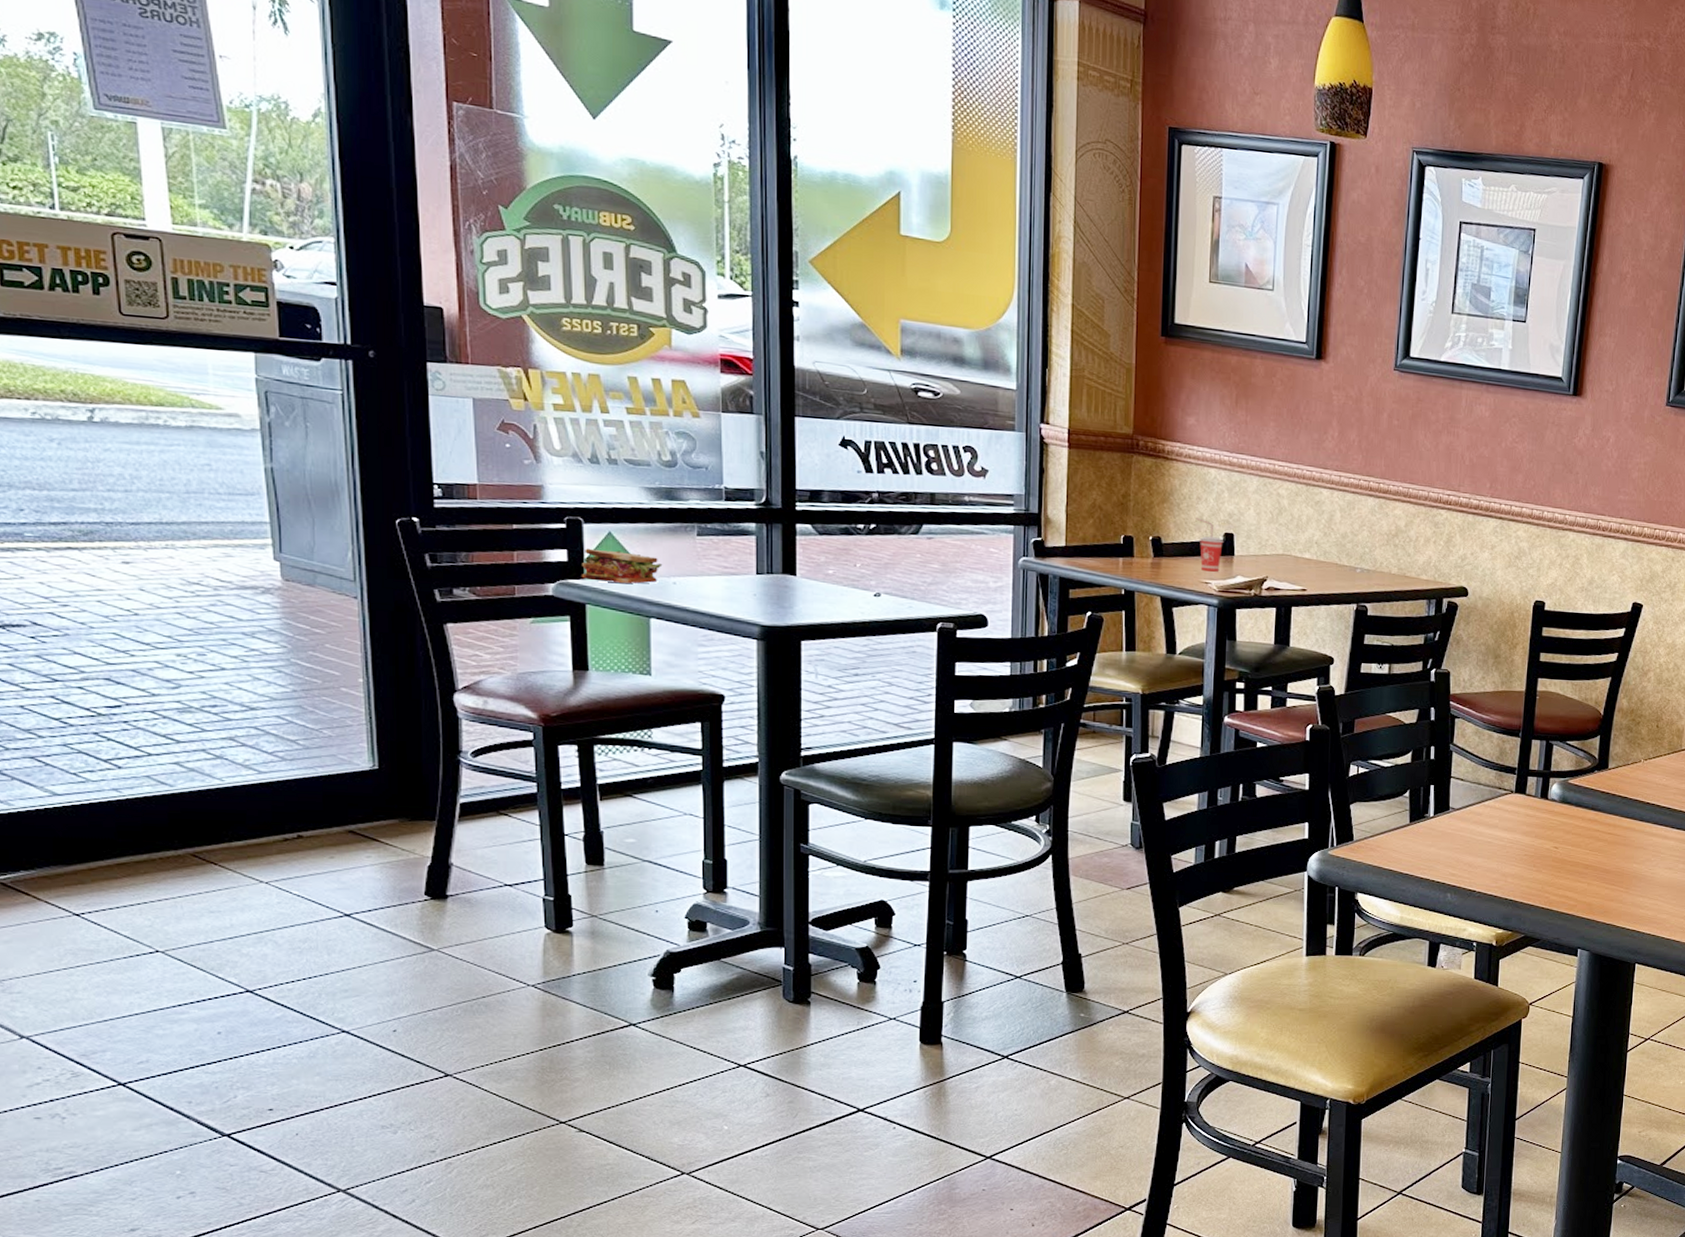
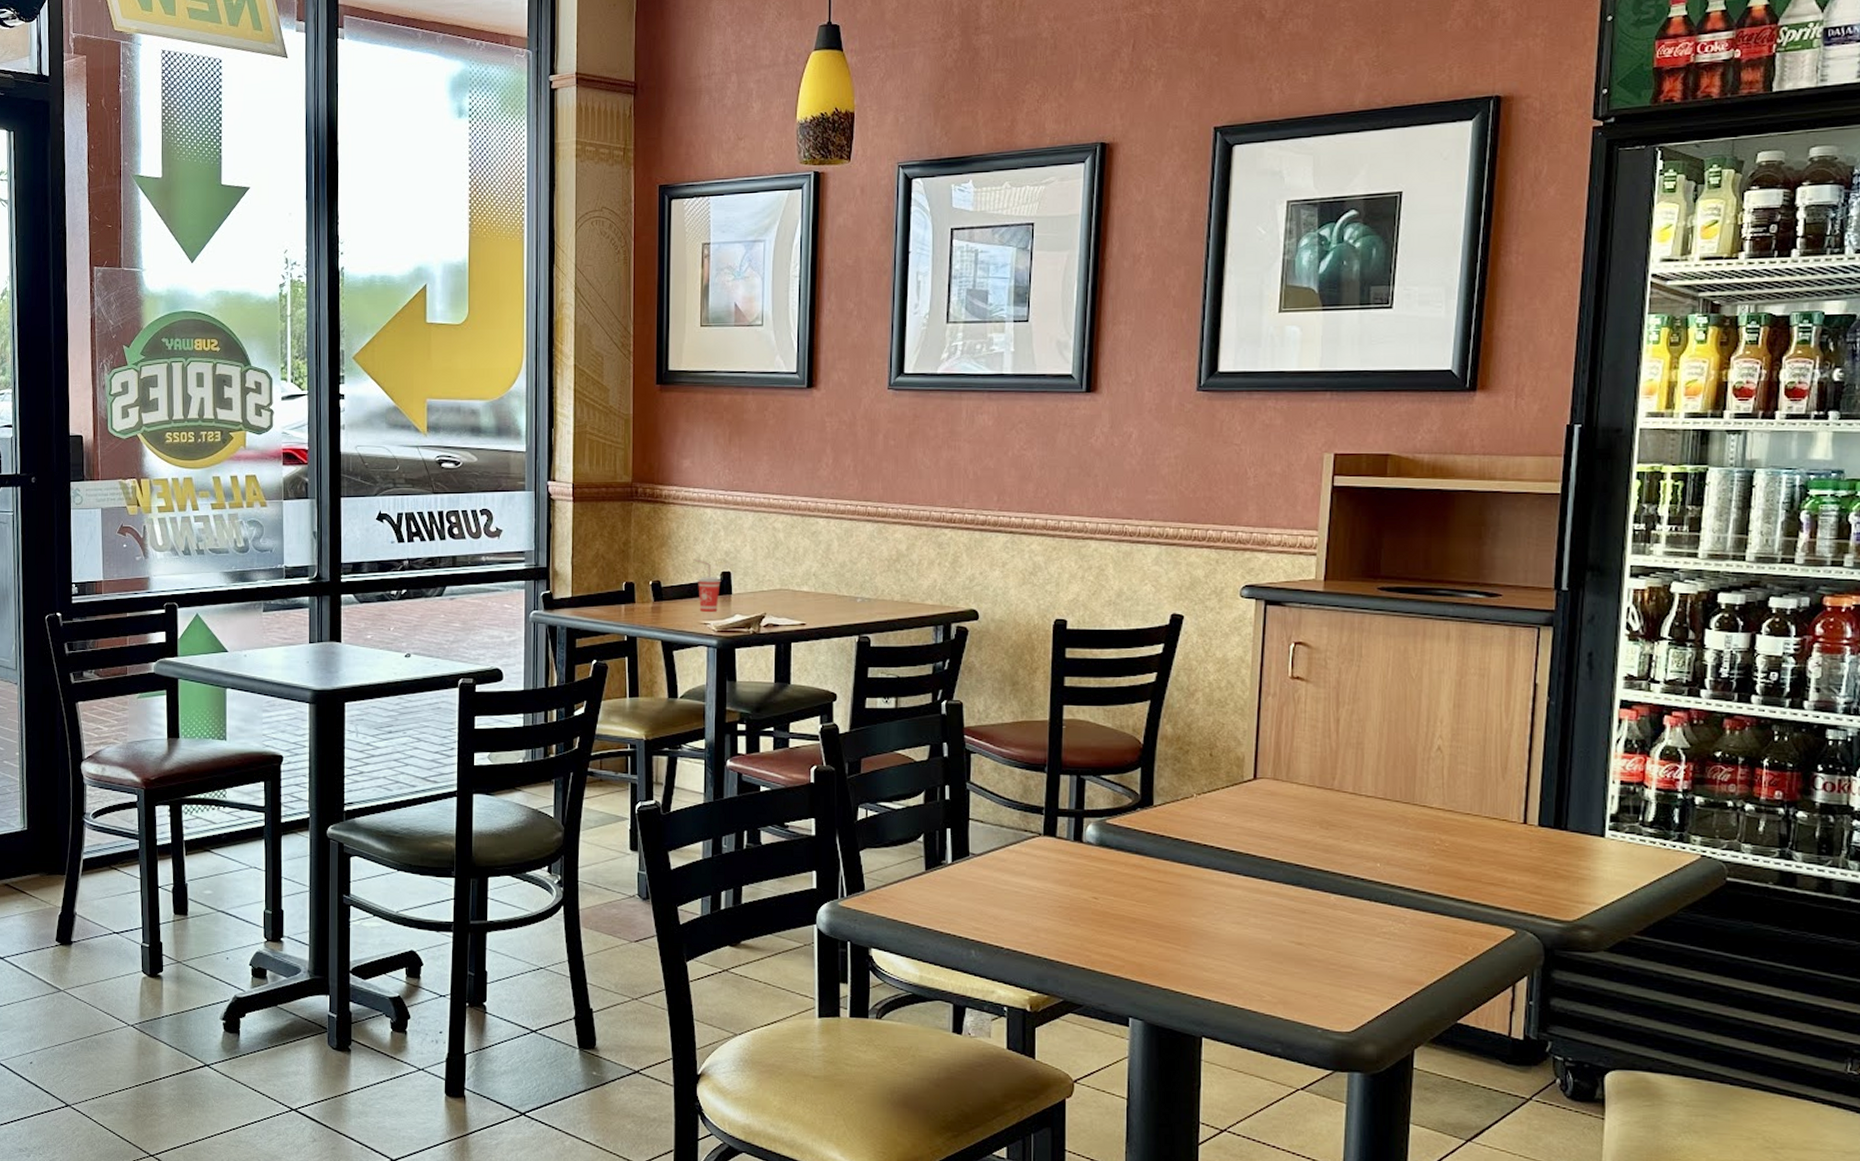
sandwich: present [581,548,663,584] -> none [175,629,237,658]

